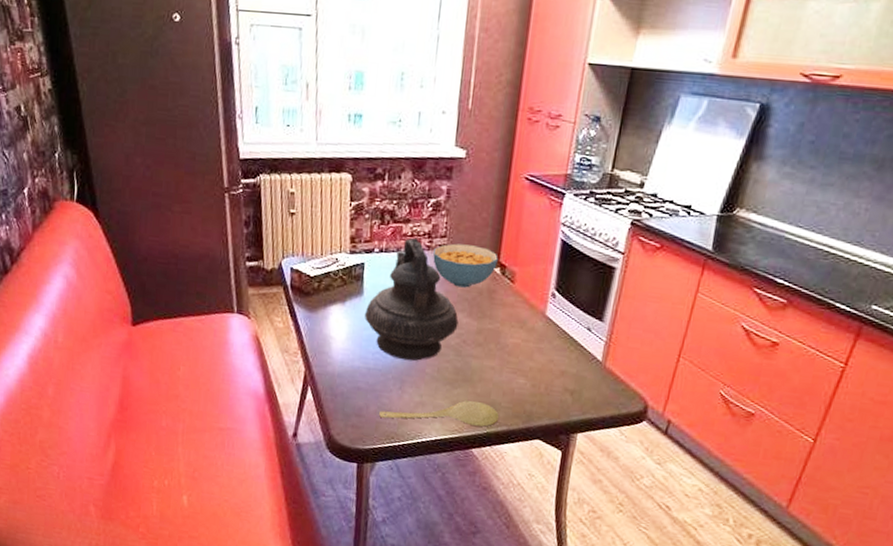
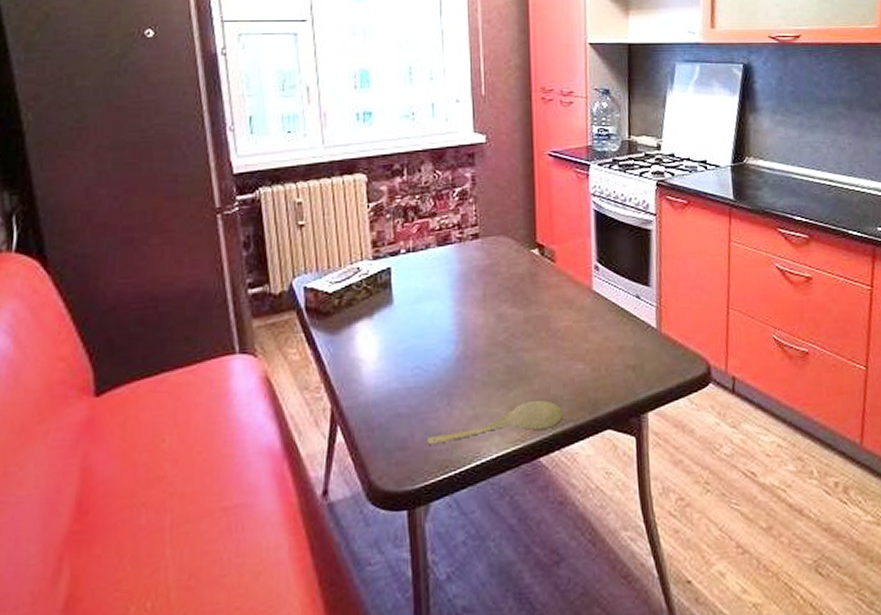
teapot: present [364,237,459,361] -> none [396,231,503,370]
cereal bowl: present [433,243,498,288] -> none [466,229,535,276]

